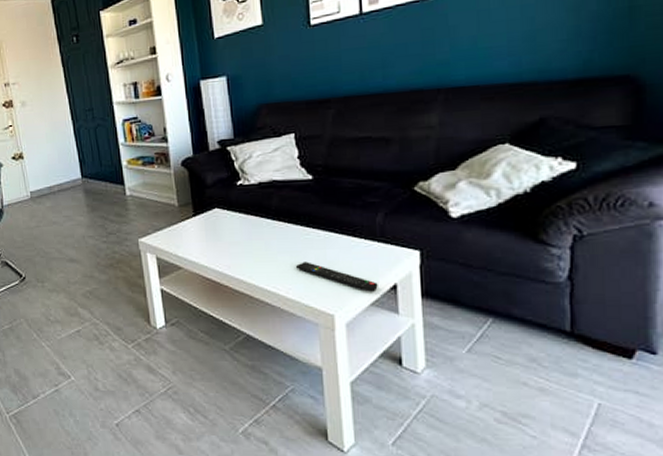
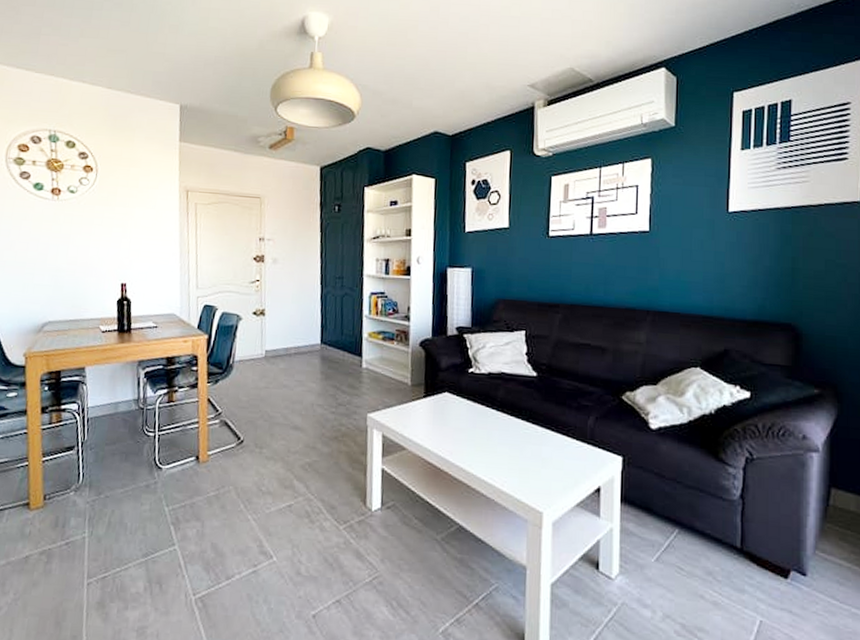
remote control: present [295,262,378,292] -> none [512,455,584,493]

